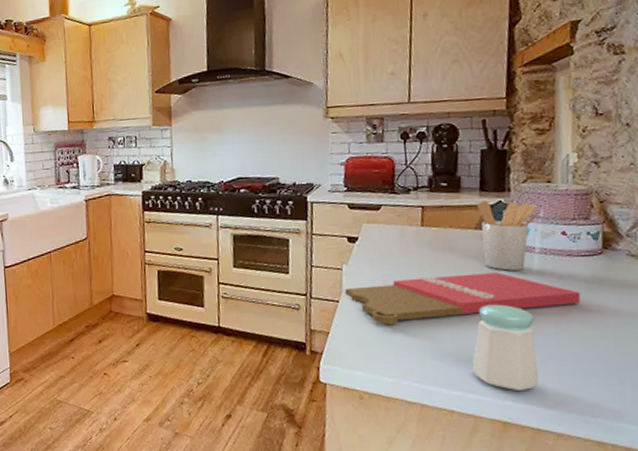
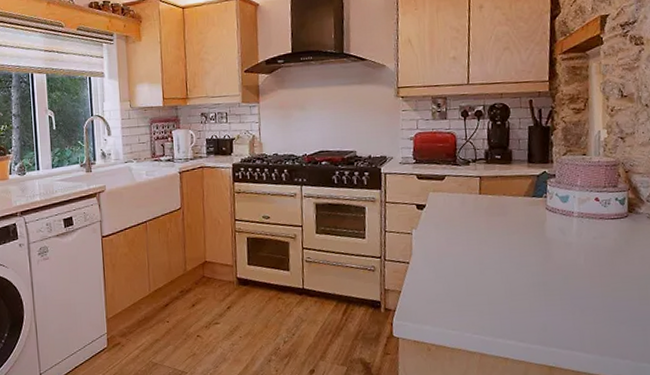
cutting board: present [344,272,581,324] -> none [414,234,611,283]
salt shaker: present [472,304,539,392] -> none [522,262,578,339]
utensil holder: present [477,200,539,271] -> none [526,171,577,233]

